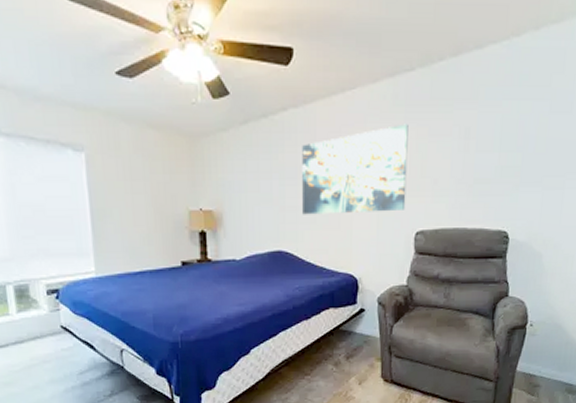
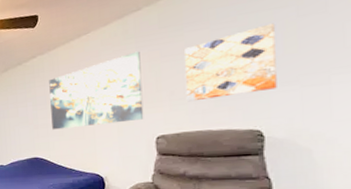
wall art: none [448,115,532,194] -> present [184,23,277,102]

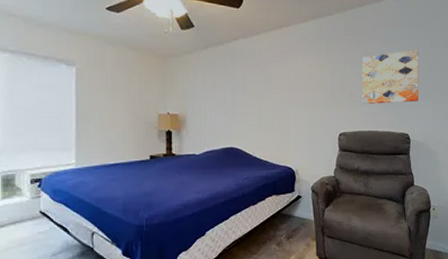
wall art: present [49,51,144,130] -> none [250,52,330,119]

